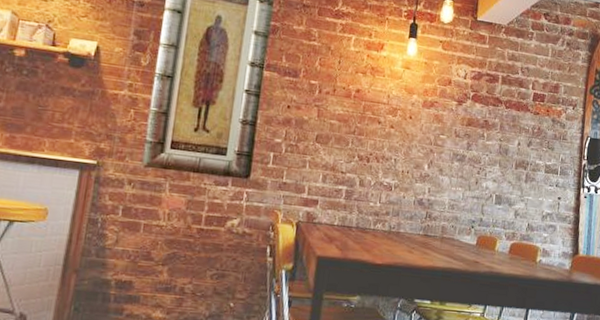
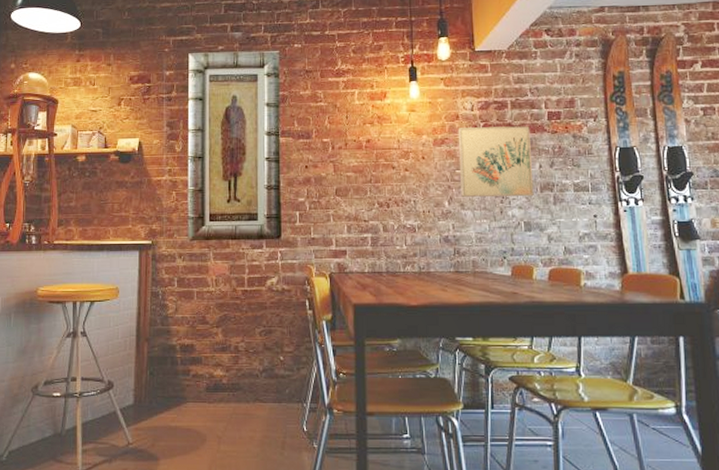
wall art: none [441,93,515,172] -> present [458,126,534,197]

